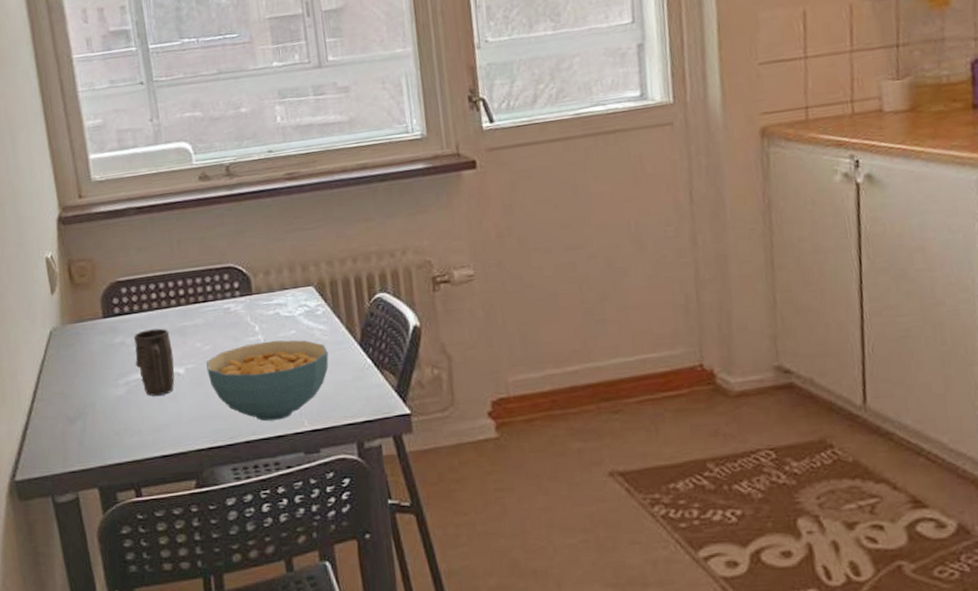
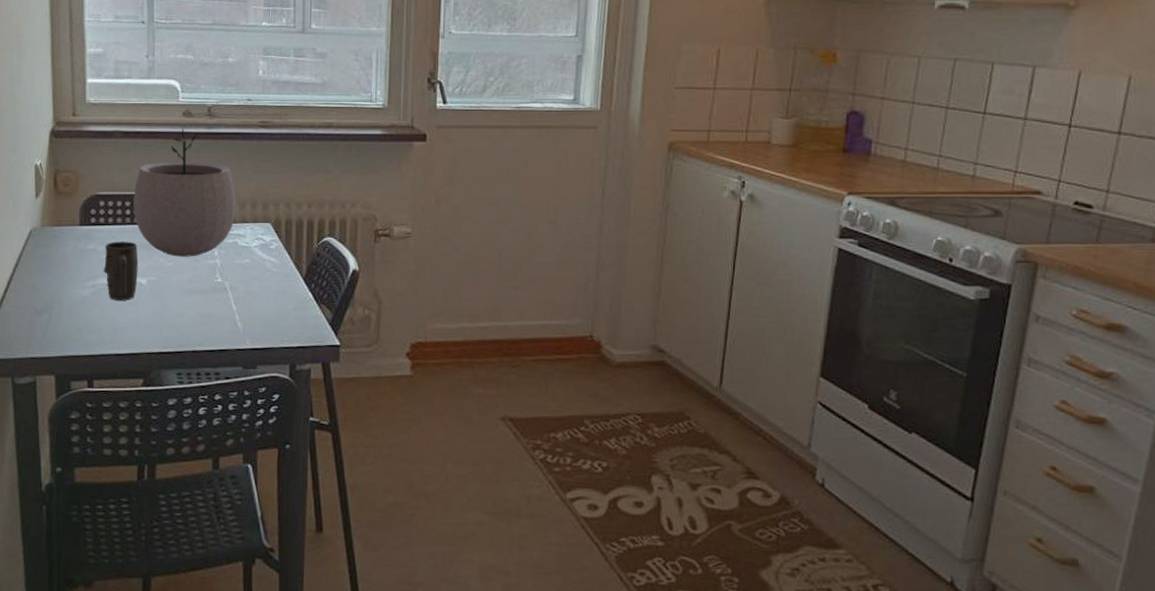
plant pot: none [157,193,273,339] -> present [133,128,236,257]
cereal bowl: present [206,340,329,422] -> none [167,266,276,336]

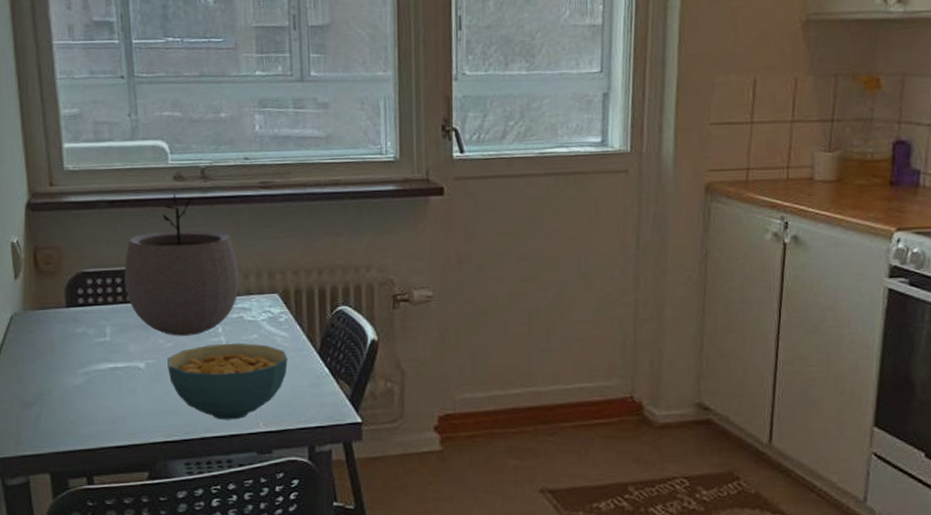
mug: present [103,241,138,301] -> none [96,322,135,388]
cereal bowl: none [167,266,276,336] -> present [167,343,288,420]

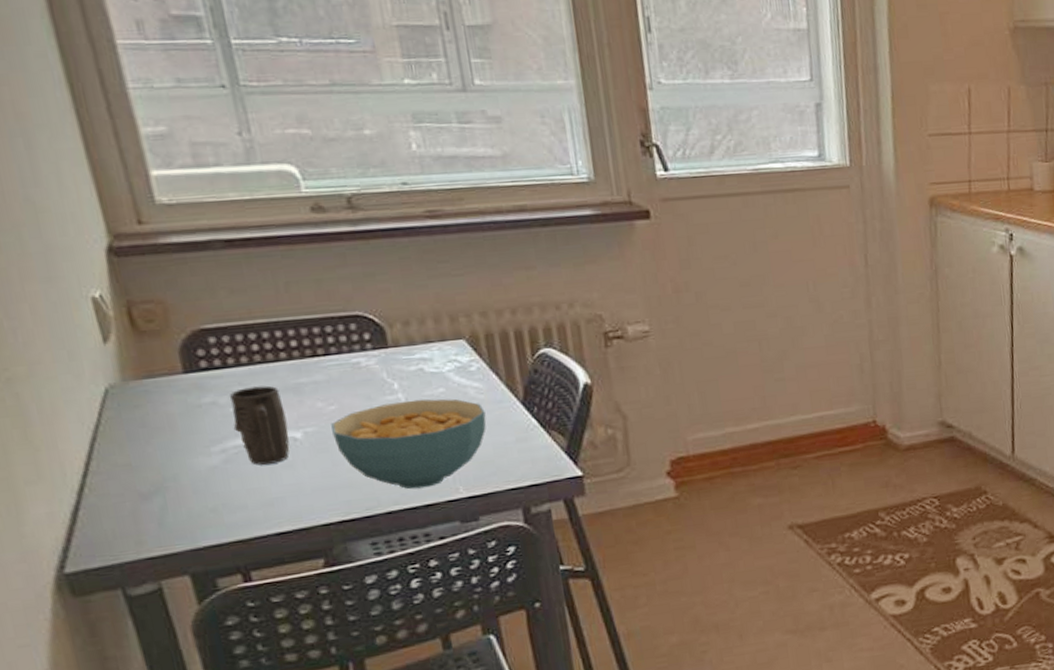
mug: none [96,322,135,388] -> present [230,385,290,465]
plant pot: present [124,193,239,336] -> none [258,227,415,398]

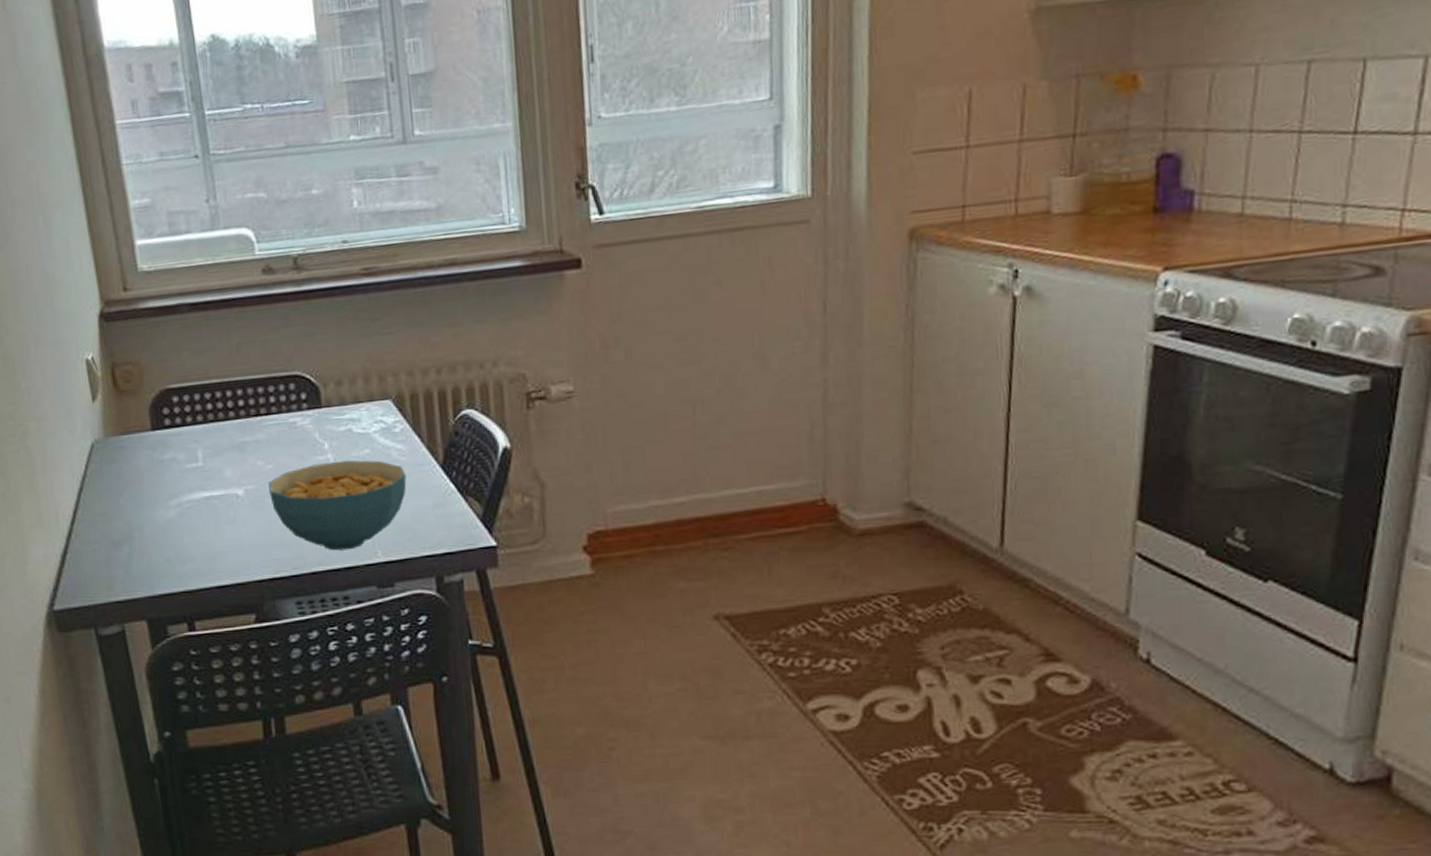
mug: present [230,385,290,465] -> none [187,443,233,520]

